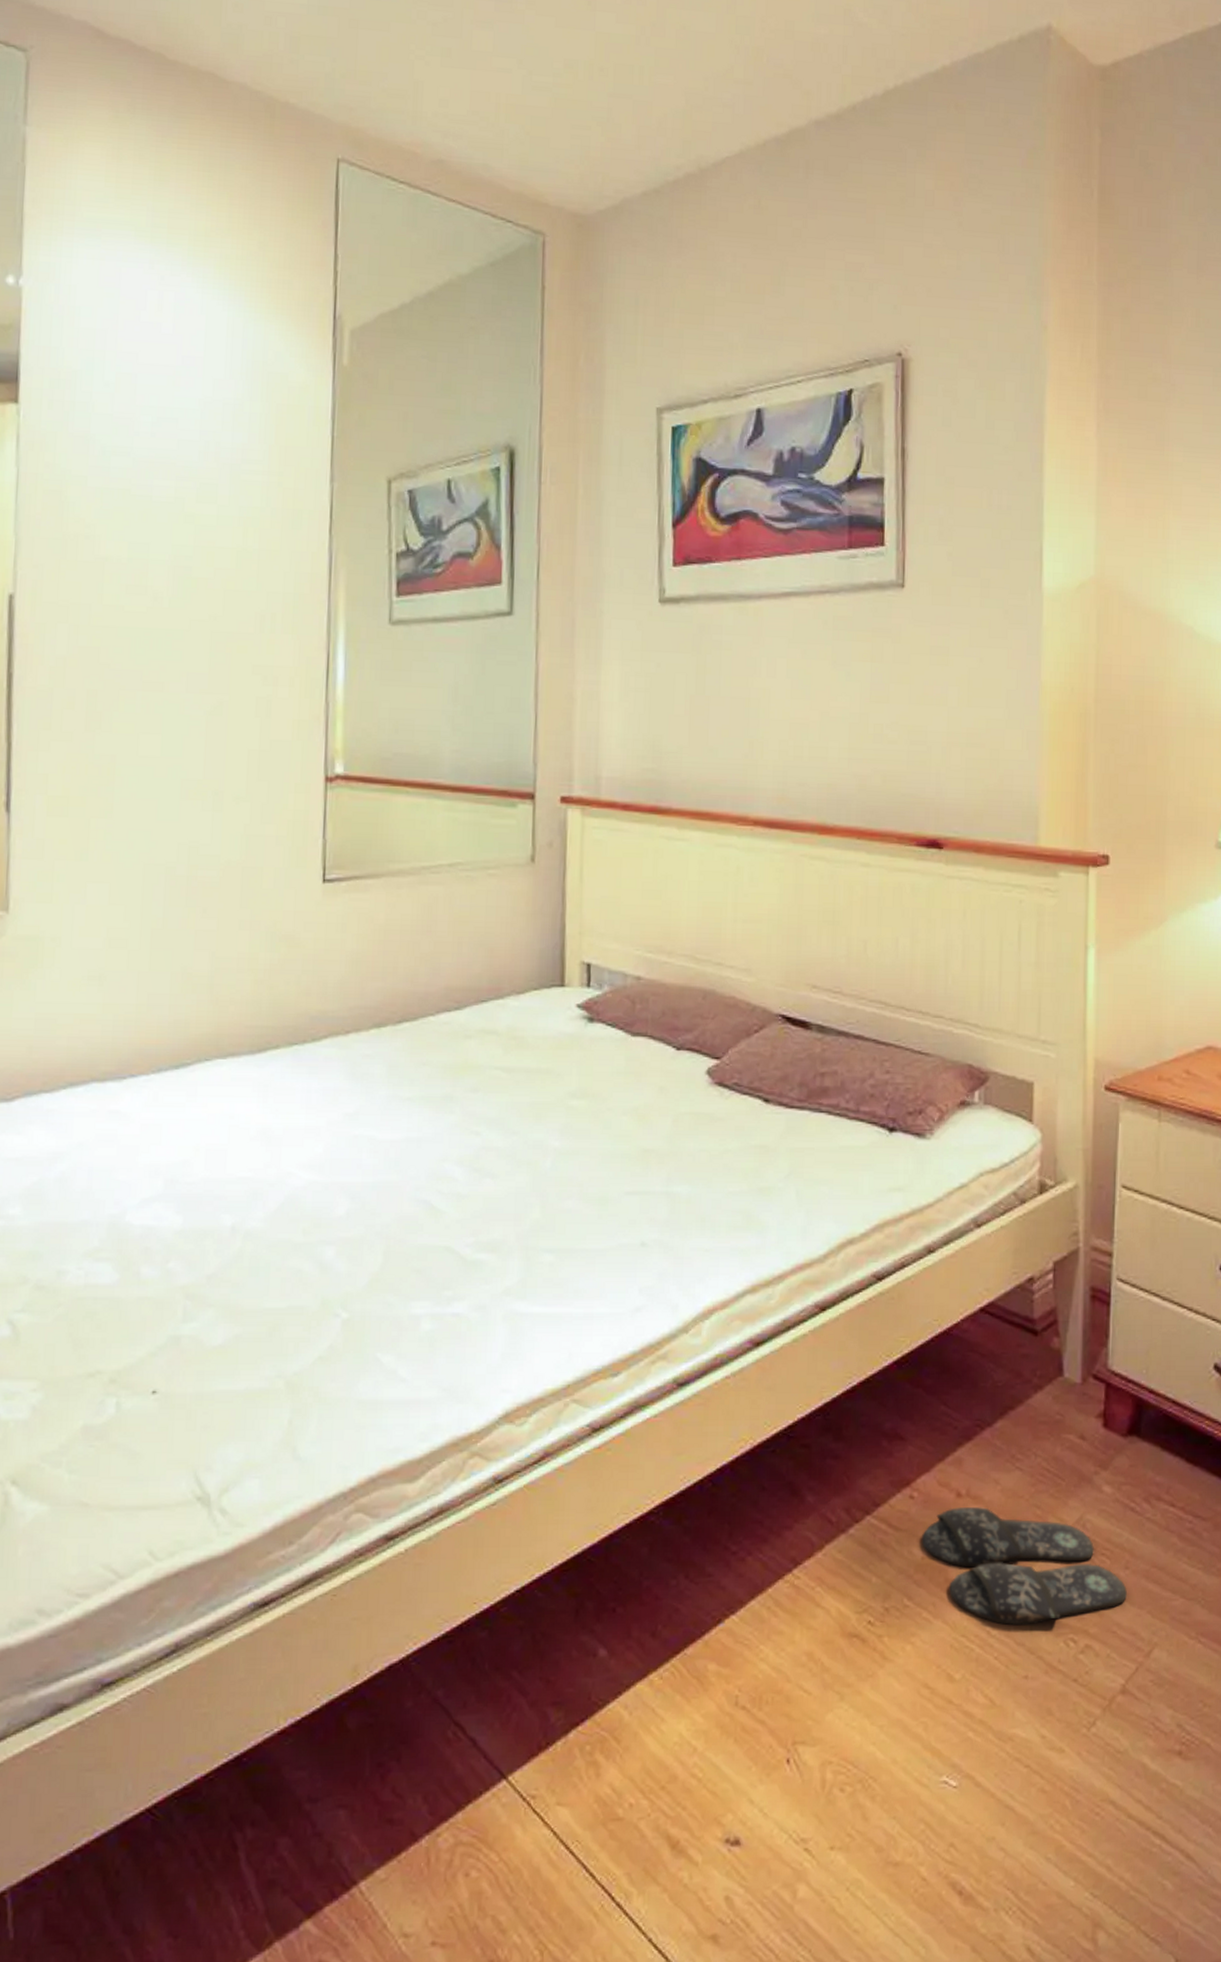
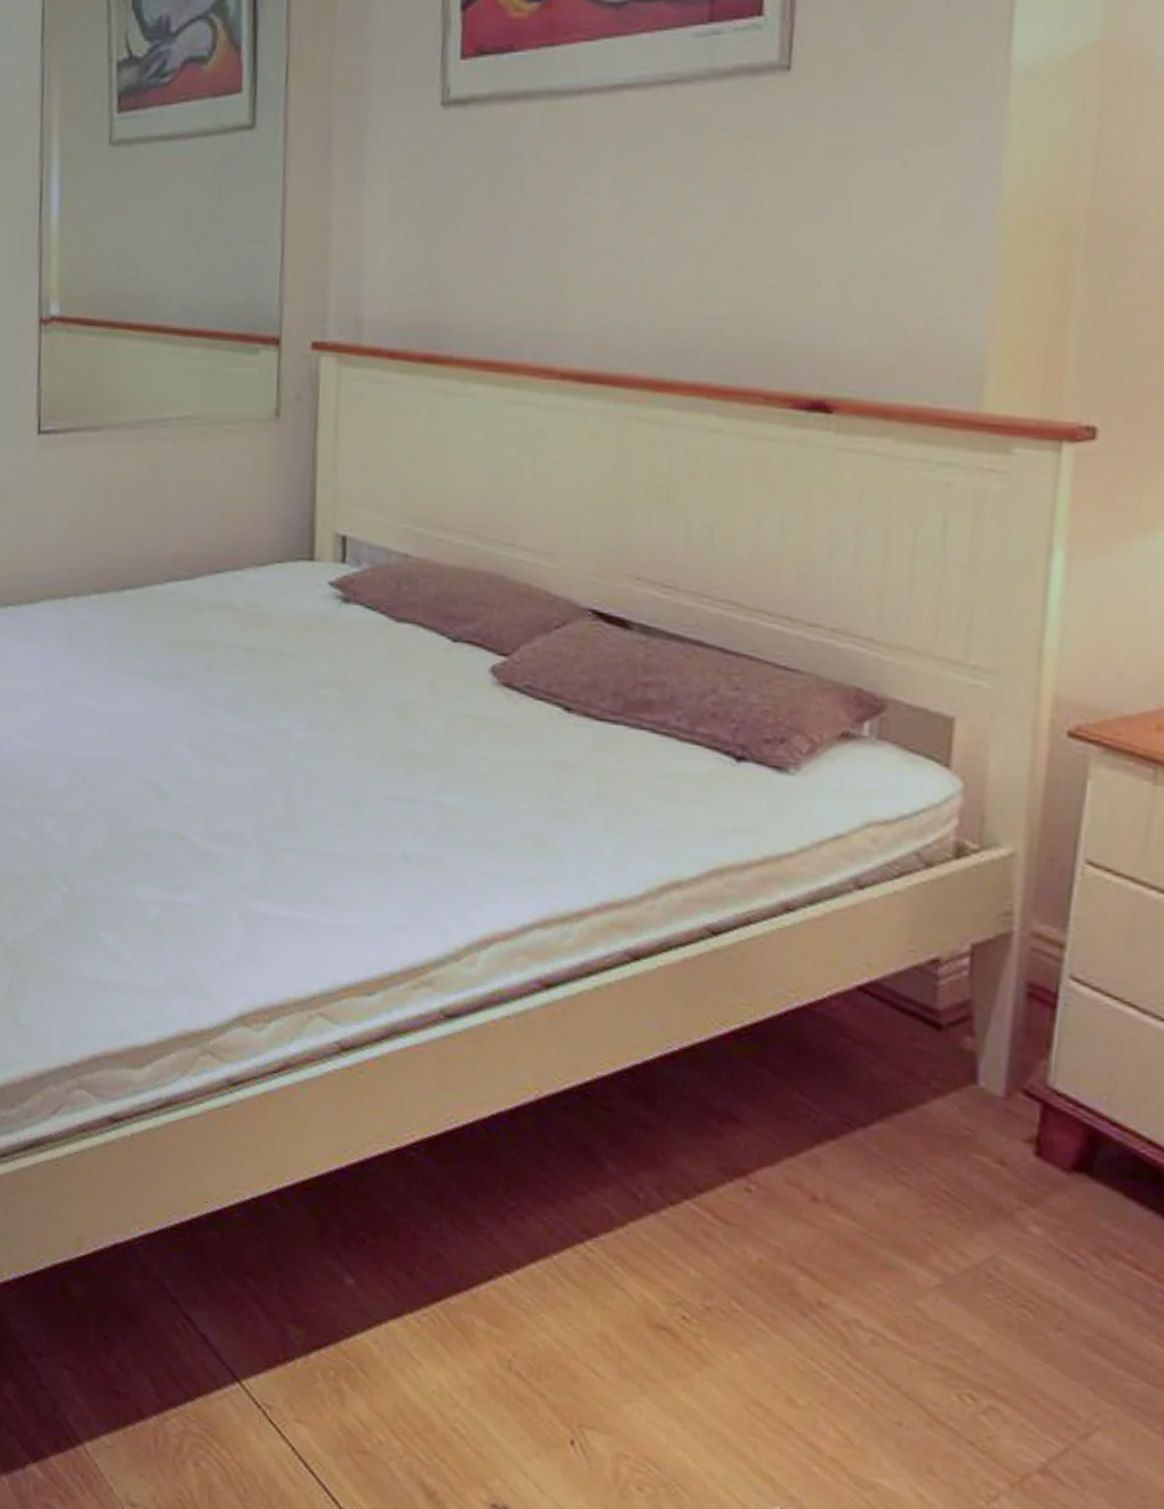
slippers: present [922,1507,1127,1626] -> none [759,1211,1058,1371]

